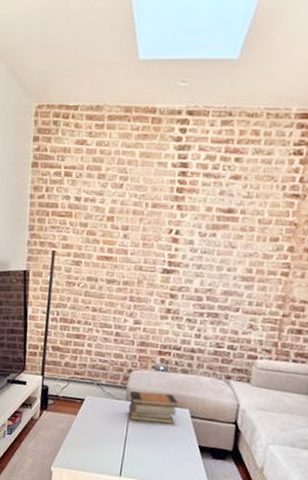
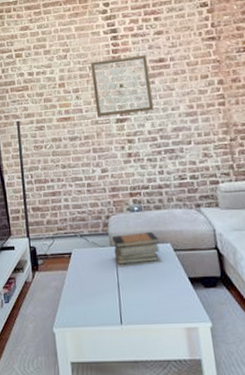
wall art: none [143,197,215,267] -> present [90,55,154,117]

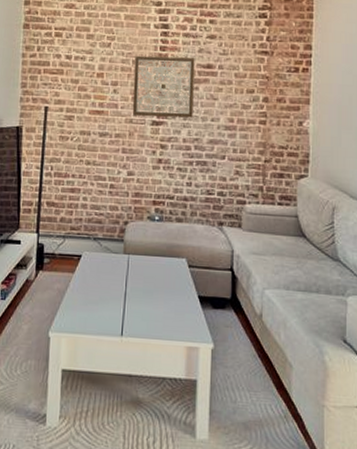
book stack: present [112,231,161,265] -> none [126,243,175,276]

